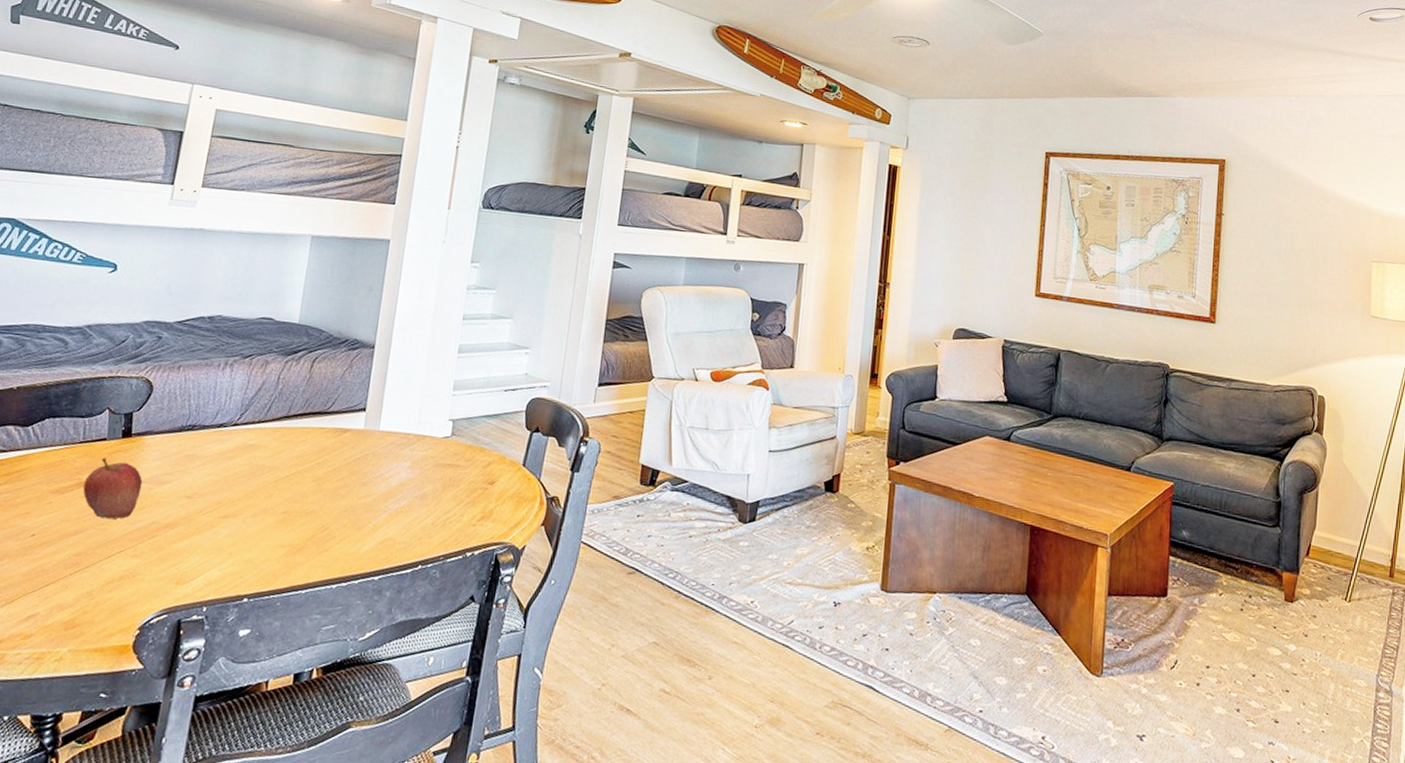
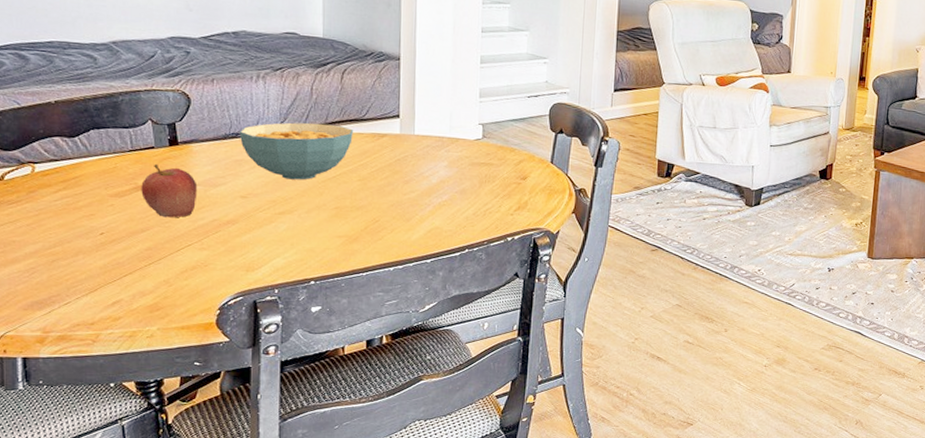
cereal bowl: none [195,414,315,480] -> present [239,122,353,180]

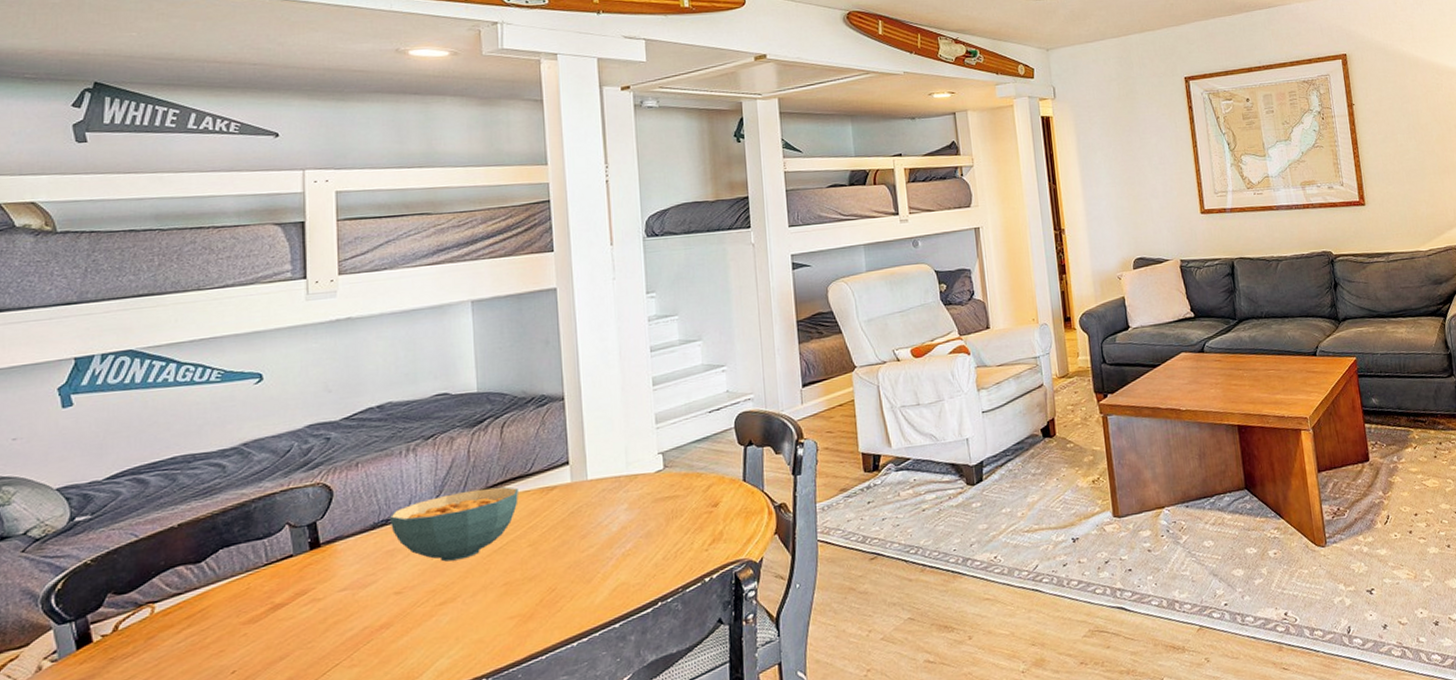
fruit: present [141,163,198,218] -> none [279,574,344,637]

